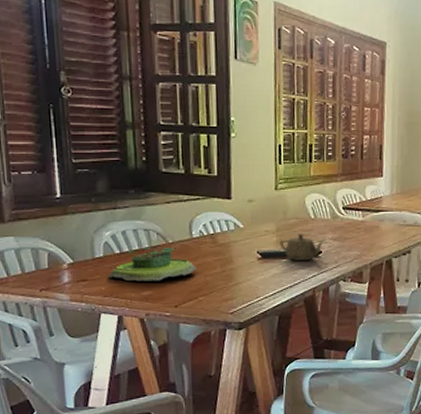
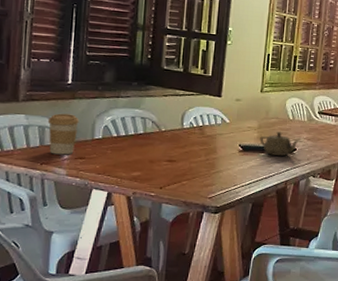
coffee cup: none [40,232,76,279] -> present [47,113,79,155]
plant pot: present [108,246,197,282] -> none [104,133,184,164]

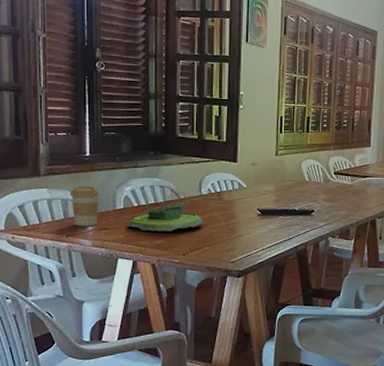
plant pot: none [104,133,184,164] -> present [126,201,204,232]
teapot: present [259,132,299,156] -> none [277,194,317,218]

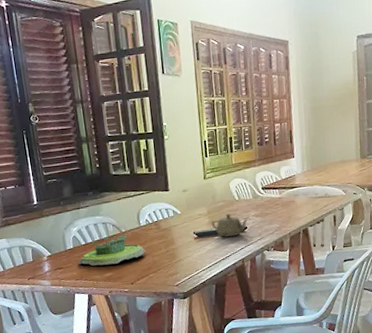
coffee cup: present [69,186,100,226] -> none [25,231,53,269]
teapot: none [277,194,317,218] -> present [211,213,249,237]

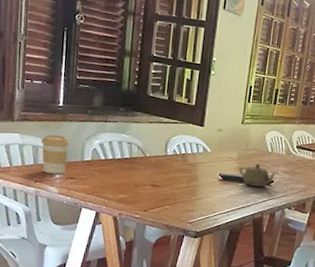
coffee cup: none [25,231,53,269] -> present [40,134,70,175]
plant pot: present [78,234,146,266] -> none [92,157,167,187]

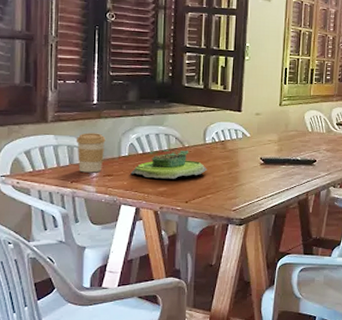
plant pot: none [92,157,167,187] -> present [130,149,207,179]
teapot: present [239,163,277,187] -> none [280,144,319,167]

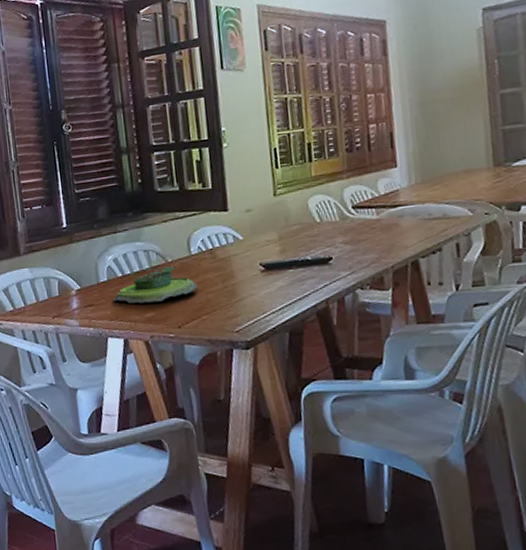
coffee cup: present [76,133,106,173] -> none [51,259,82,306]

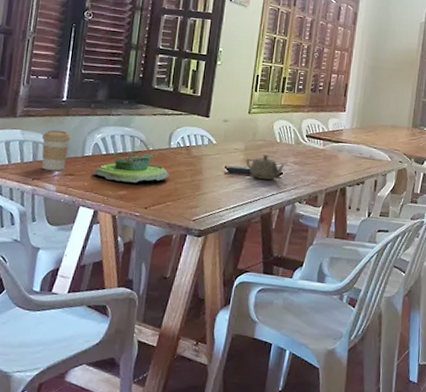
coffee cup: none [51,259,82,306] -> present [41,129,71,171]
teapot: none [283,240,334,270] -> present [246,154,286,180]

